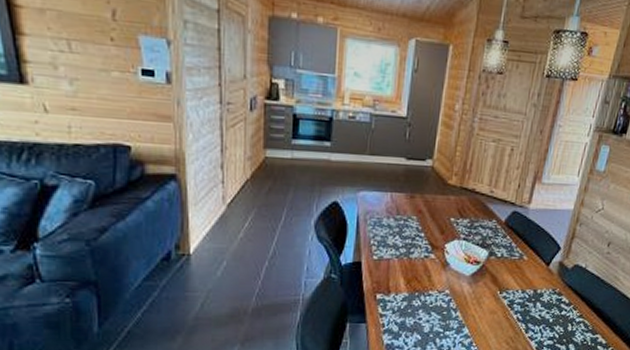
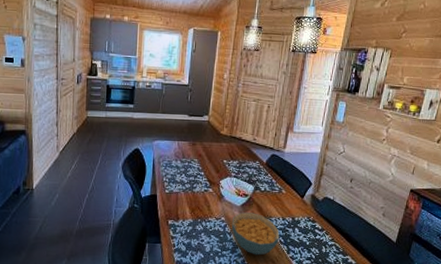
cereal bowl: none [457,284,518,336] -> present [231,212,280,256]

